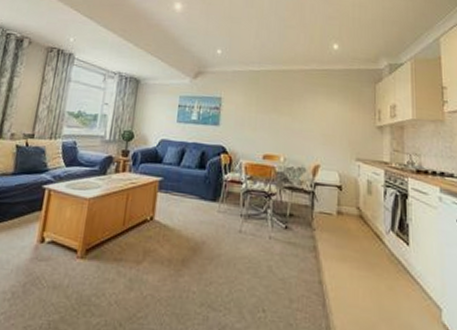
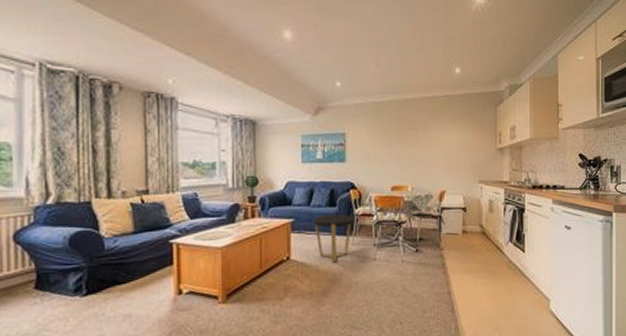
side table: none [180,177,223,230] -> present [312,215,355,263]

